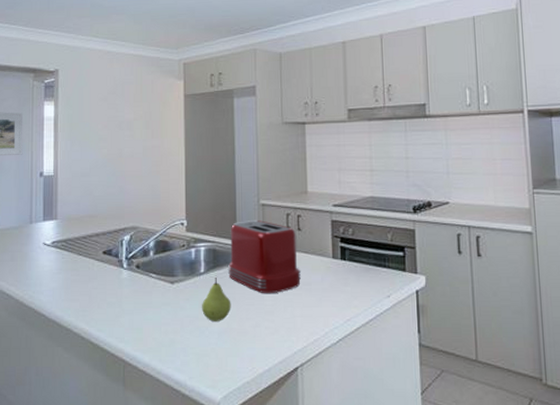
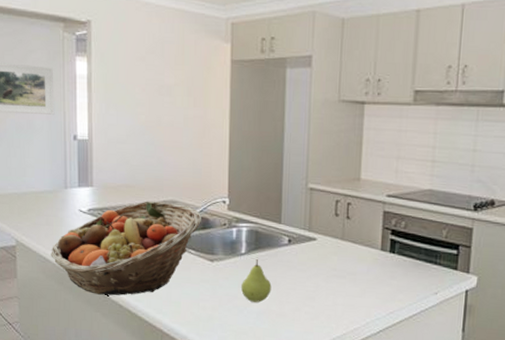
fruit basket: none [14,229,161,328] -> present [51,201,201,296]
toaster: present [227,219,301,294] -> none [269,203,346,281]

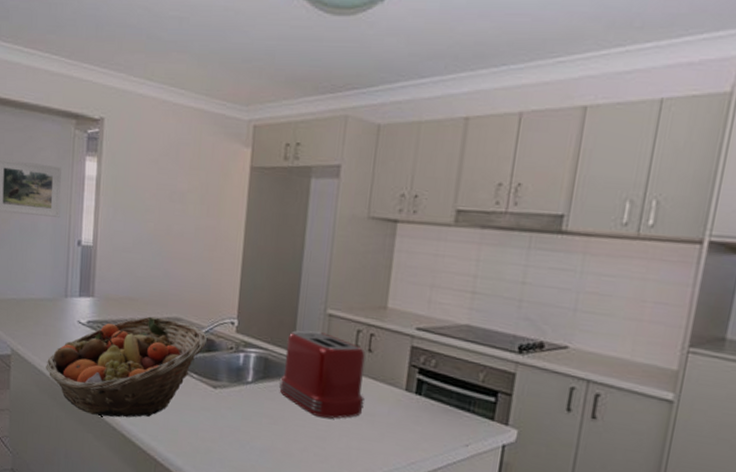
fruit: present [241,259,272,303] -> none [245,389,279,438]
toaster: none [269,203,346,281] -> present [278,330,366,419]

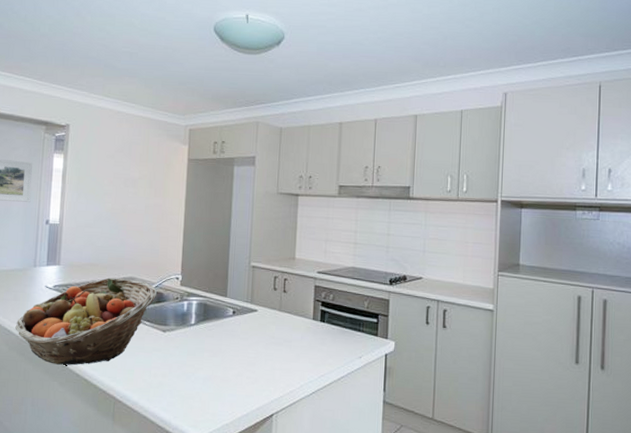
toaster: present [278,330,366,419] -> none [216,279,283,348]

